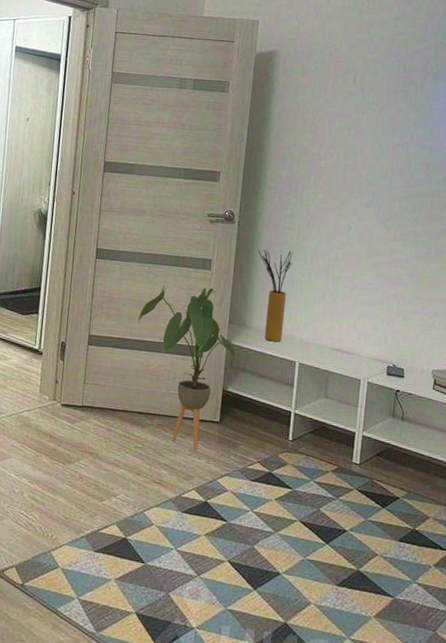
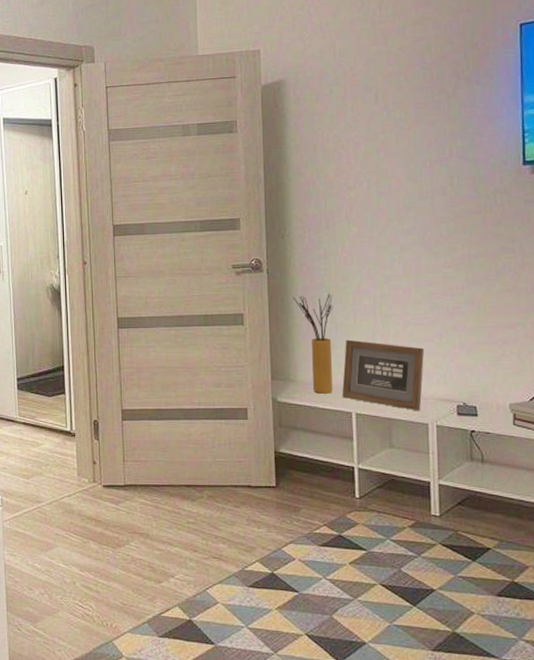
house plant: present [138,285,236,450] -> none [172,345,284,519]
picture frame: none [289,295,367,367] -> present [342,339,425,411]

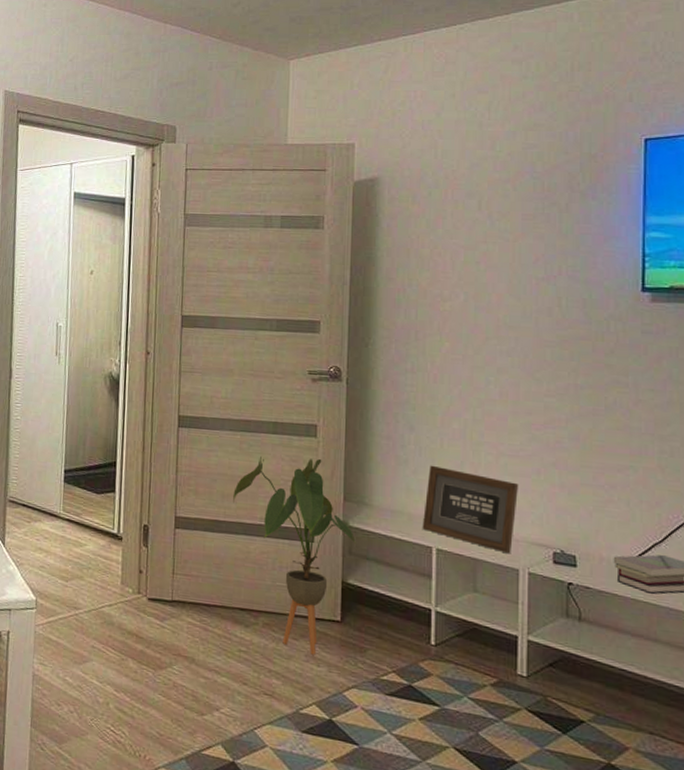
house plant: none [172,345,284,519] -> present [233,456,356,655]
vase: present [293,293,333,394] -> none [373,411,418,524]

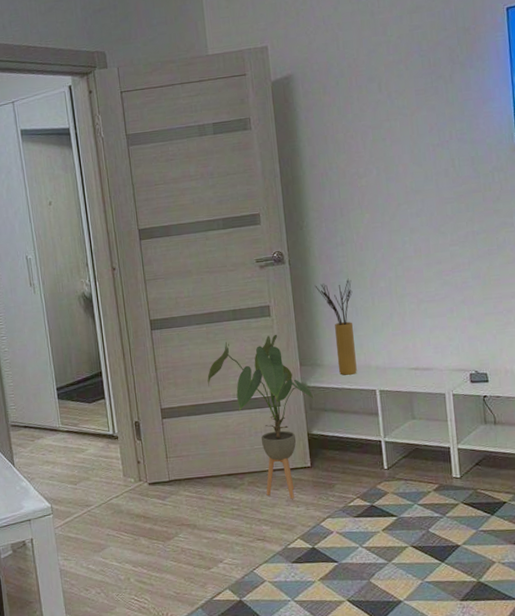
vase: none [373,411,418,524] -> present [314,278,357,375]
picture frame: present [422,465,519,554] -> none [365,321,438,383]

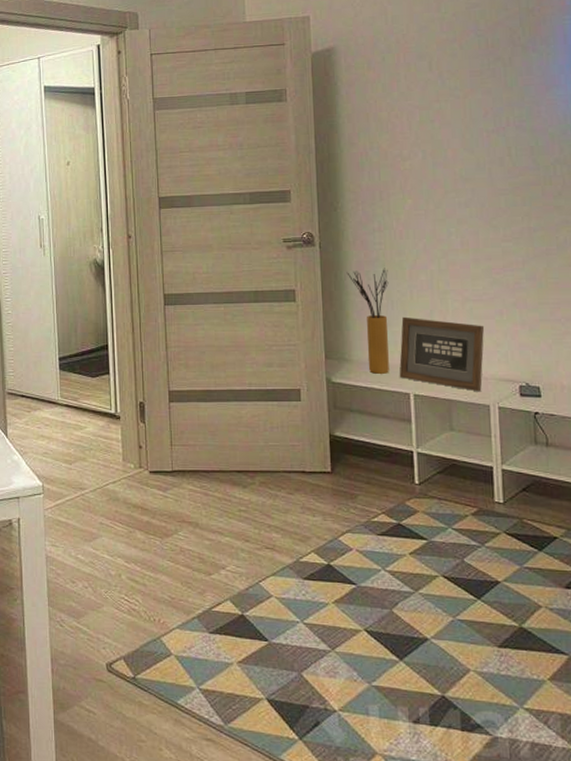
house plant: present [207,335,314,499] -> none [222,322,339,506]
picture frame: none [365,321,438,383] -> present [399,316,485,392]

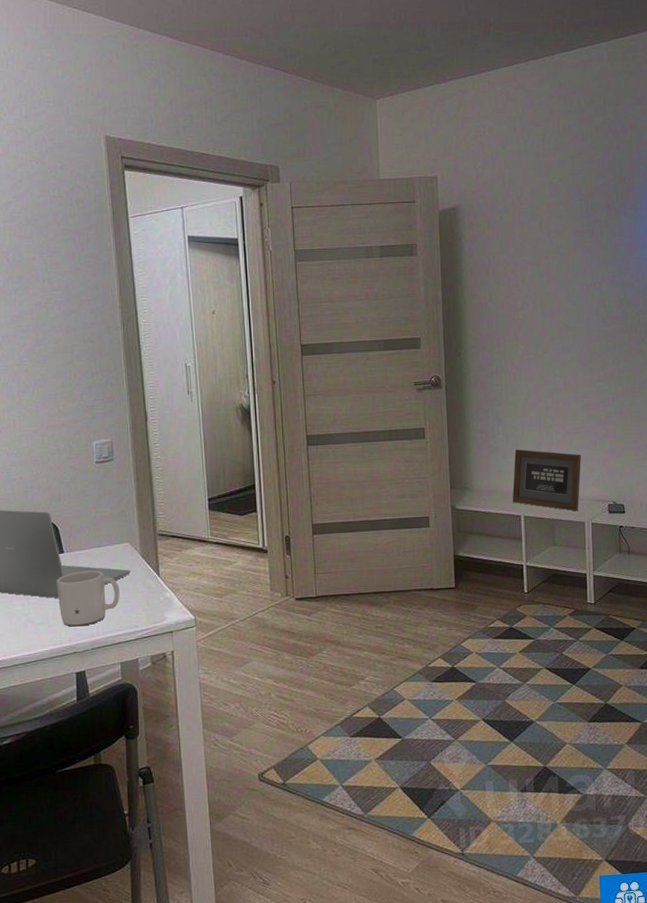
vase: present [346,268,389,374] -> none [469,406,504,500]

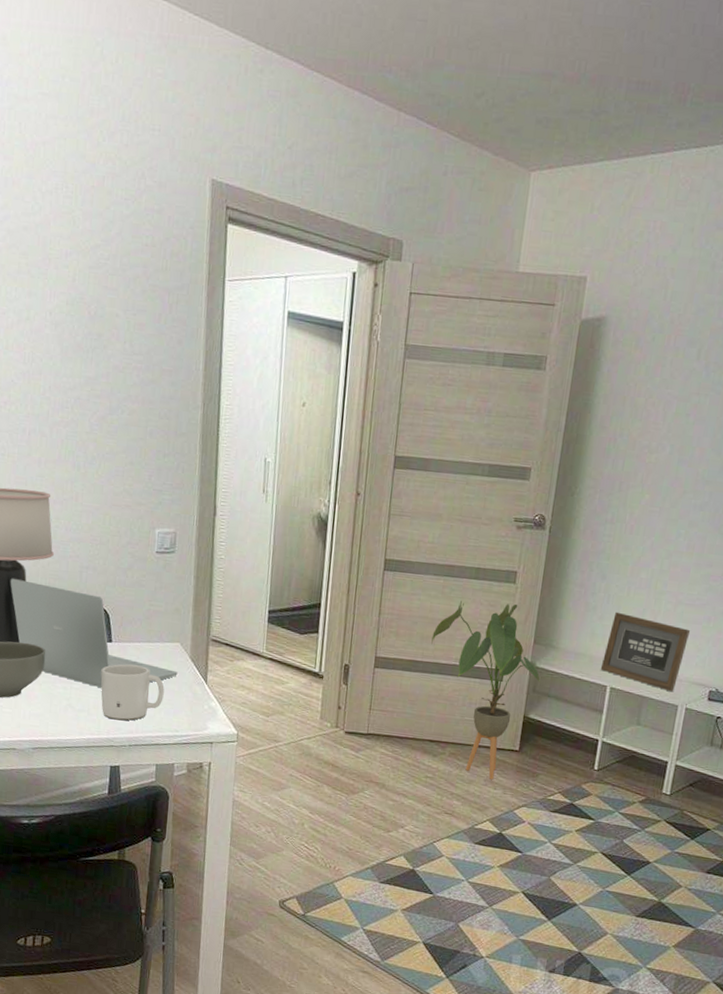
house plant: none [360,457,462,619] -> present [431,601,540,780]

